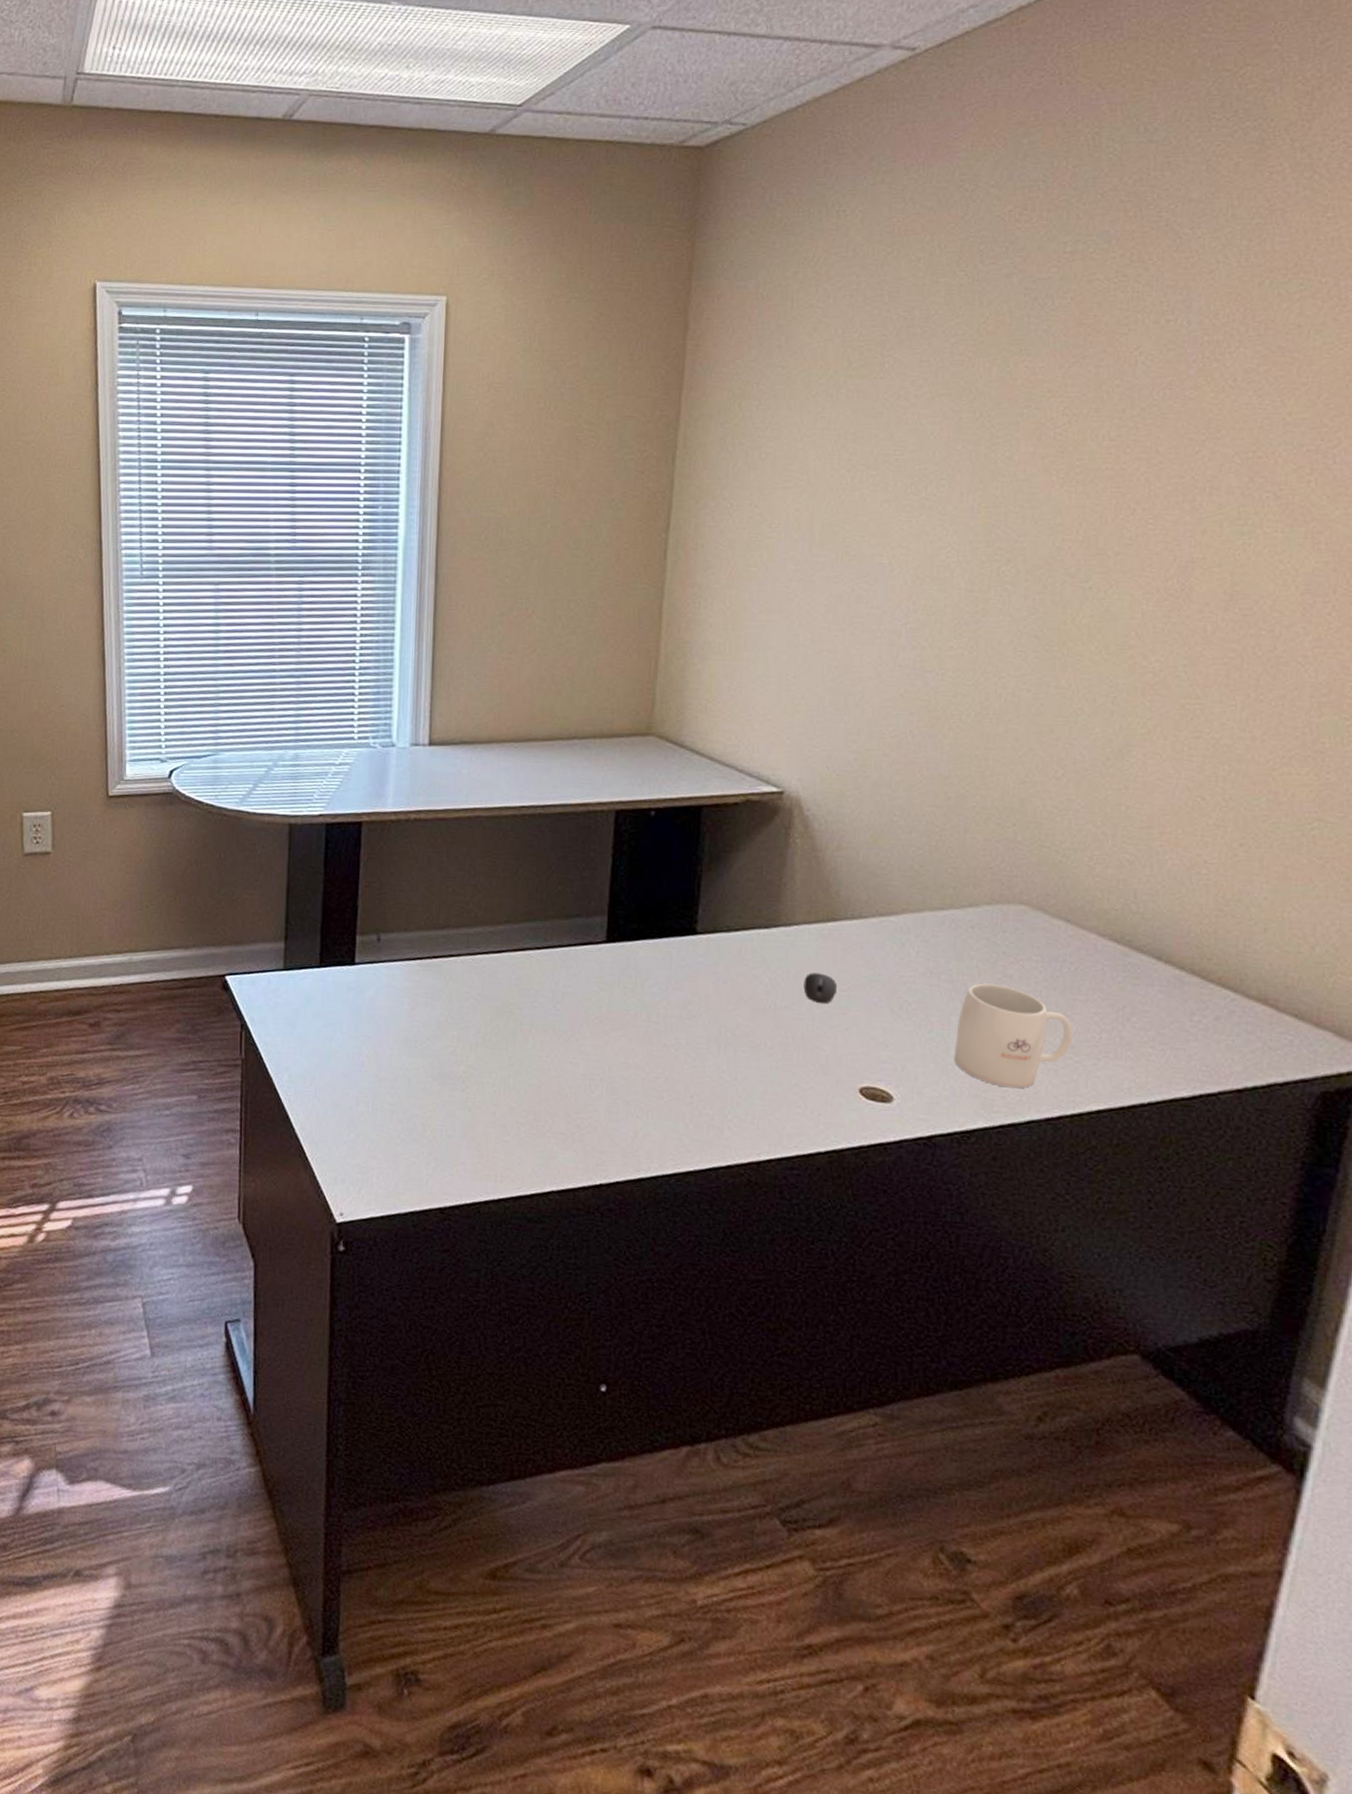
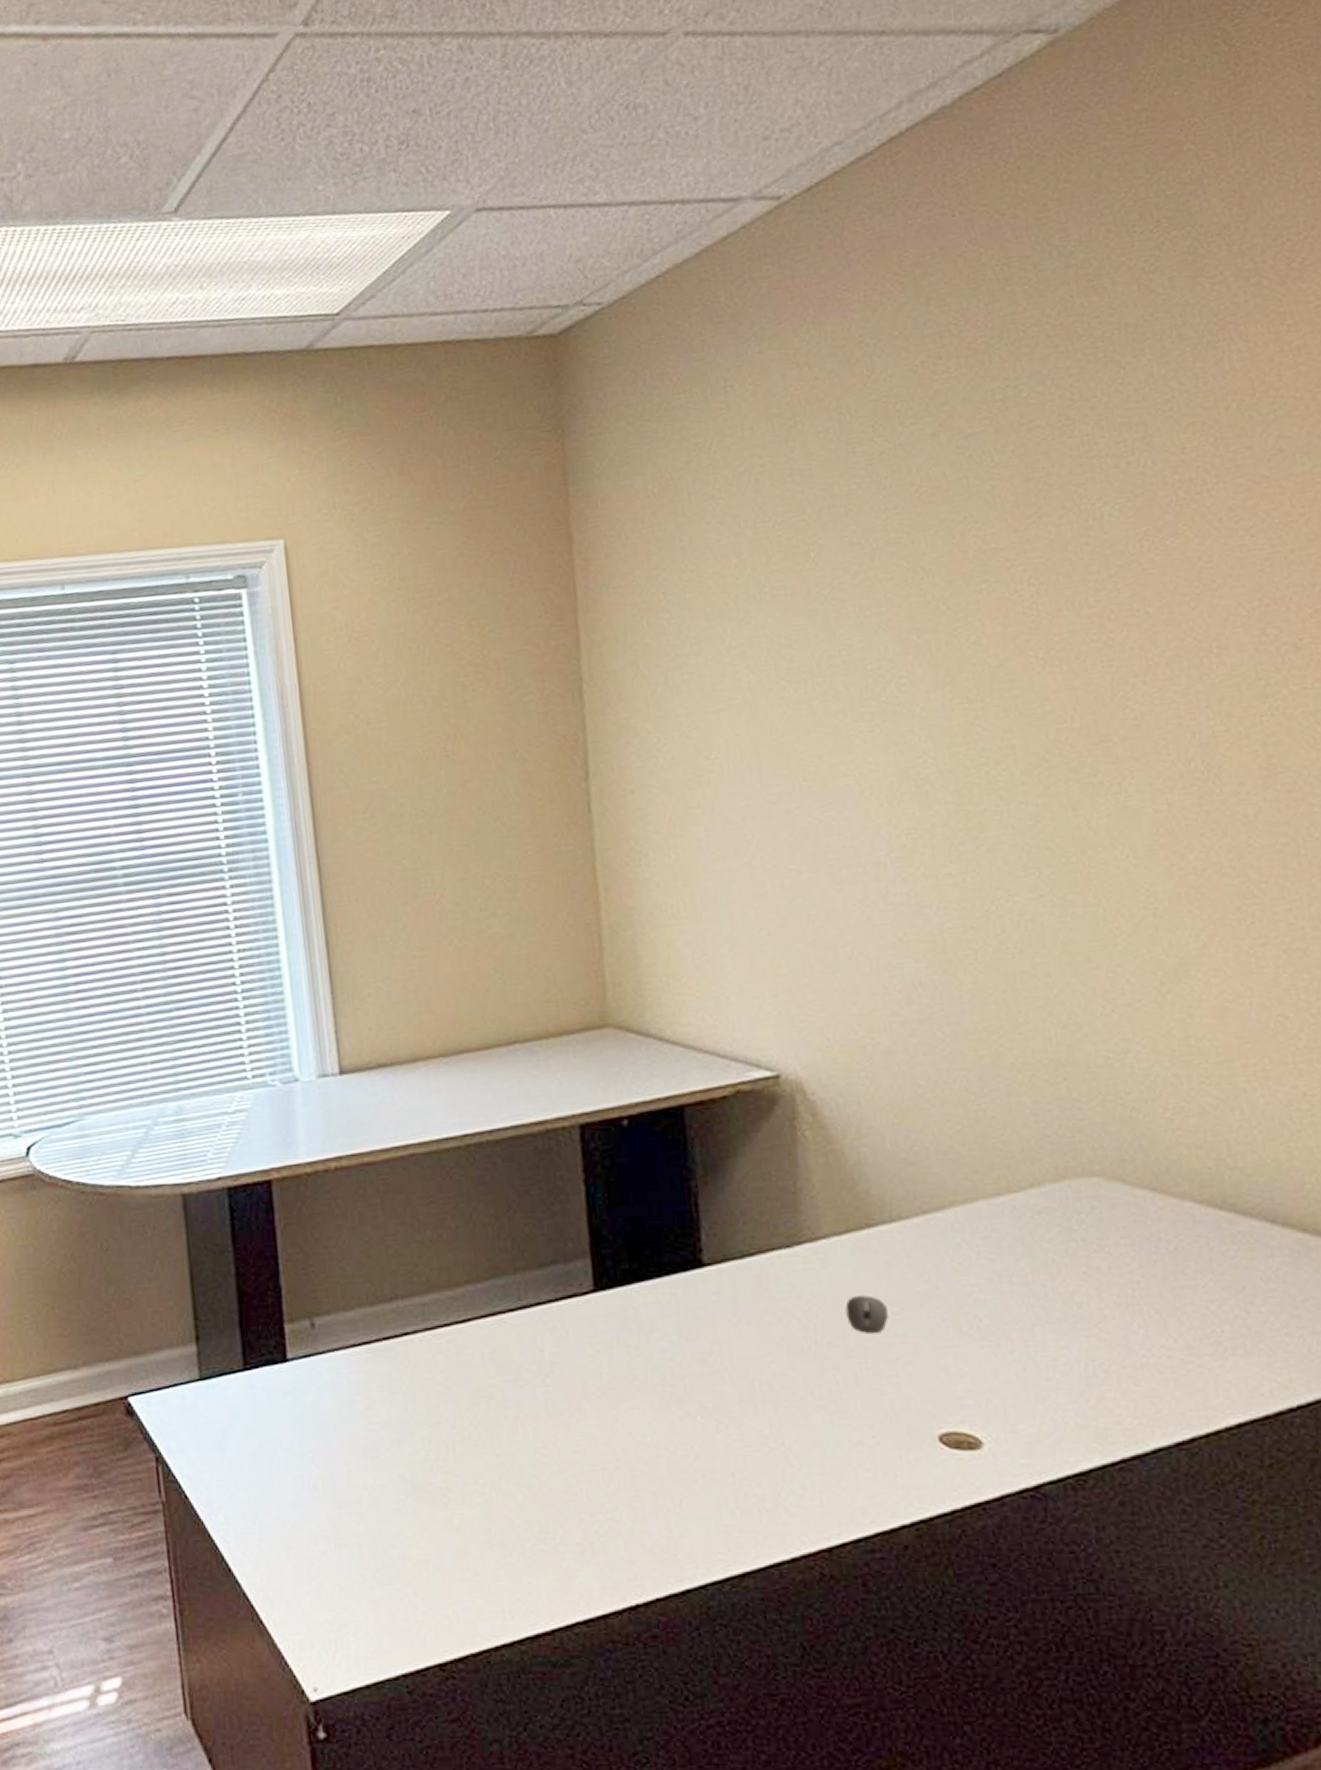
mug: present [955,983,1074,1089] -> none [1043,1280,1189,1410]

